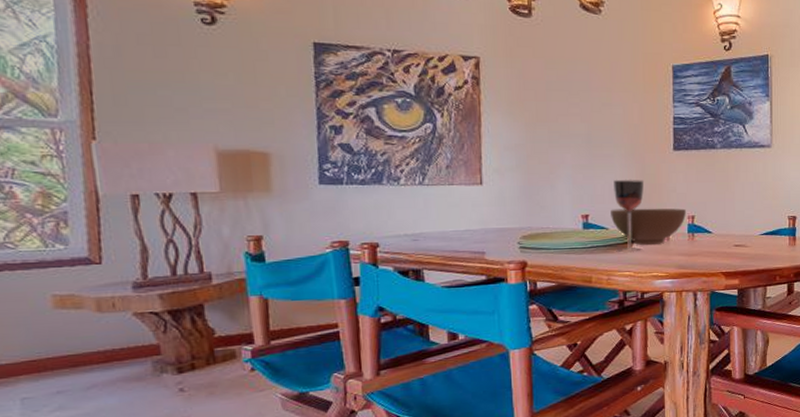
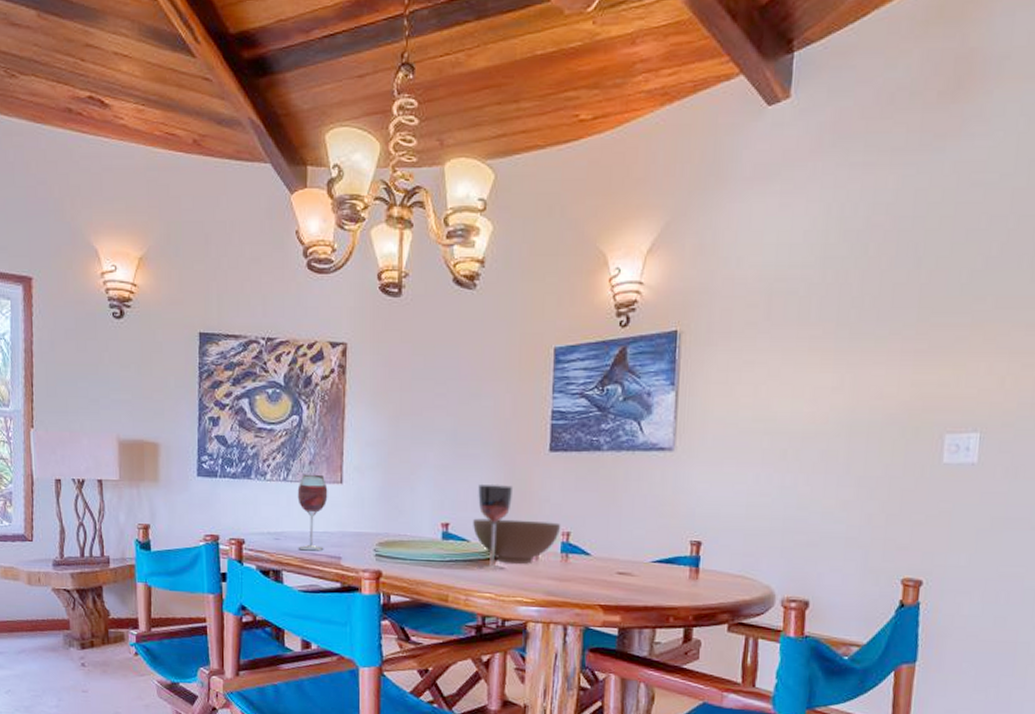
wineglass: none [435,177,468,249] -> present [297,474,328,551]

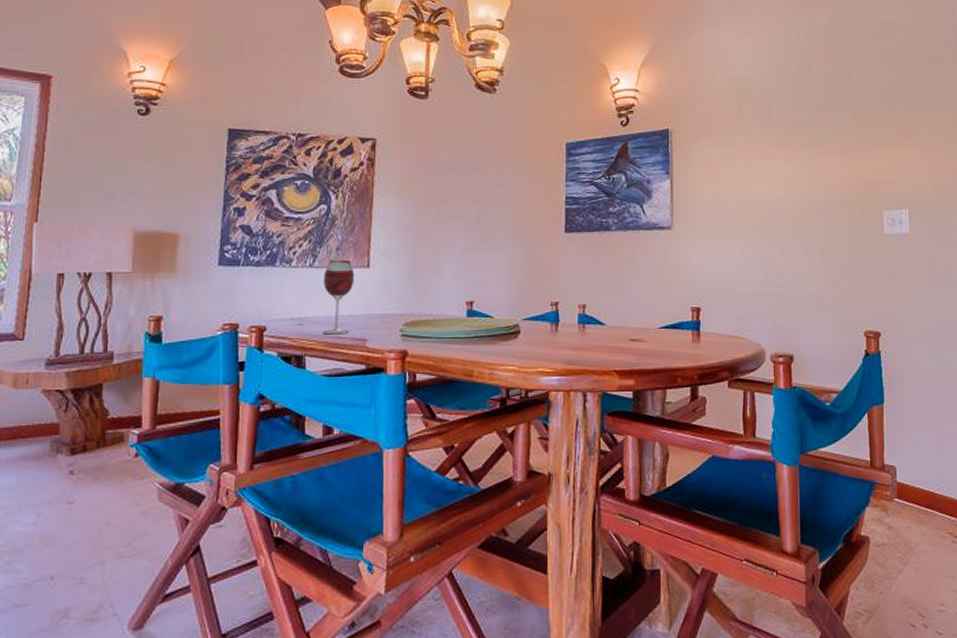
bowl: present [473,518,561,564] -> none [496,295,578,336]
wineglass: present [476,485,514,571] -> none [500,264,533,345]

